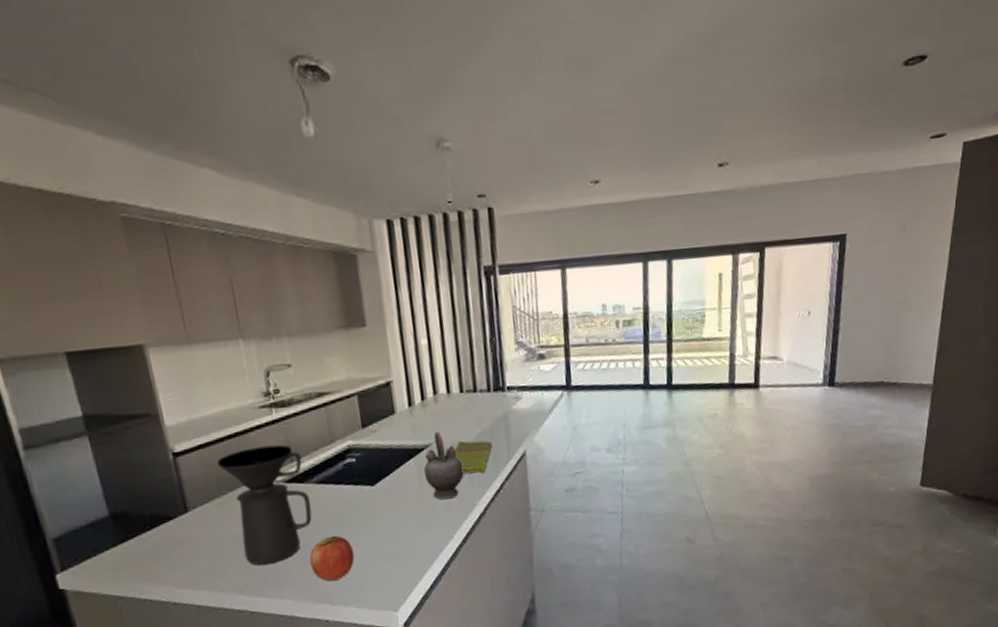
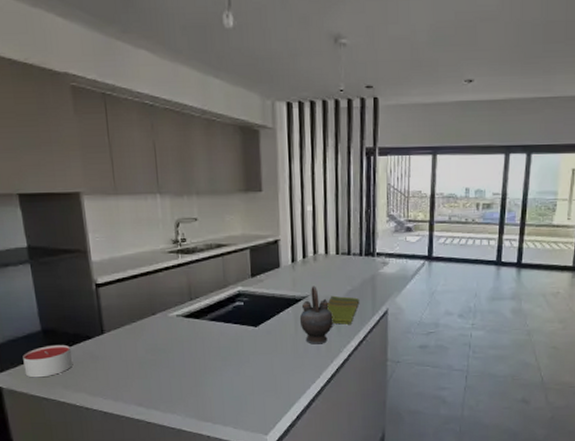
candle: none [88,529,152,574] -> present [23,344,72,378]
coffee maker: present [217,444,312,566] -> none [131,285,204,384]
apple: present [309,535,355,582] -> none [198,365,236,404]

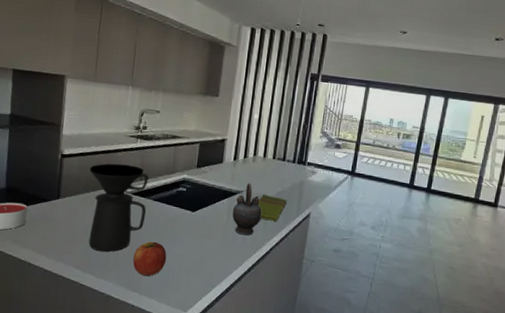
coffee maker: none [131,285,204,384] -> present [88,163,149,252]
apple: none [198,365,236,404] -> present [133,241,167,277]

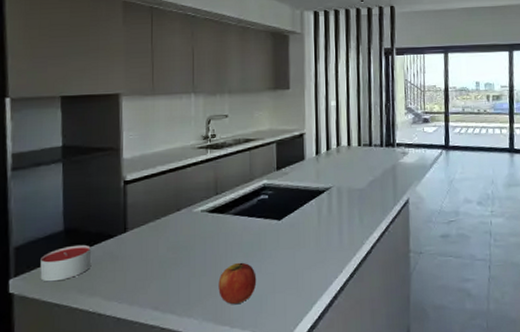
coffee maker: present [88,163,149,252] -> none [158,179,226,285]
teapot: present [232,183,262,236] -> none [322,177,356,237]
dish towel: present [258,194,287,222] -> none [350,186,381,216]

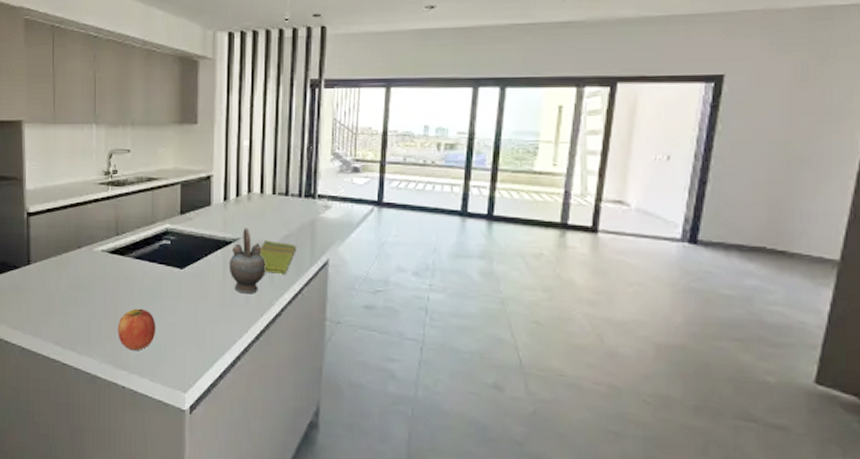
teapot: none [322,177,356,237] -> present [228,227,266,294]
dish towel: none [350,186,381,216] -> present [260,240,297,274]

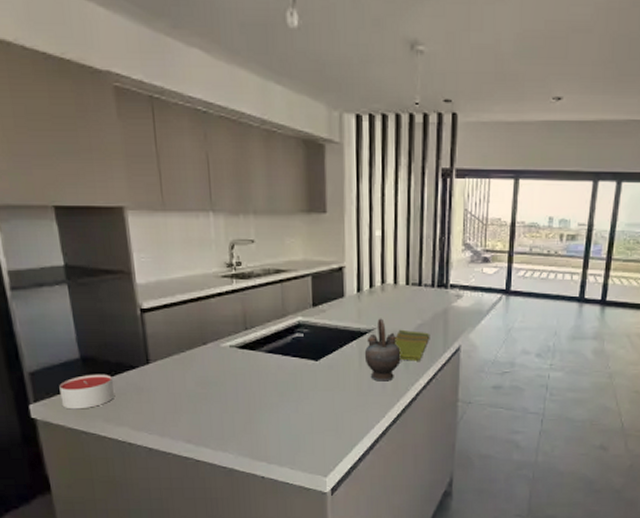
apple: present [118,308,156,351] -> none [253,401,294,442]

